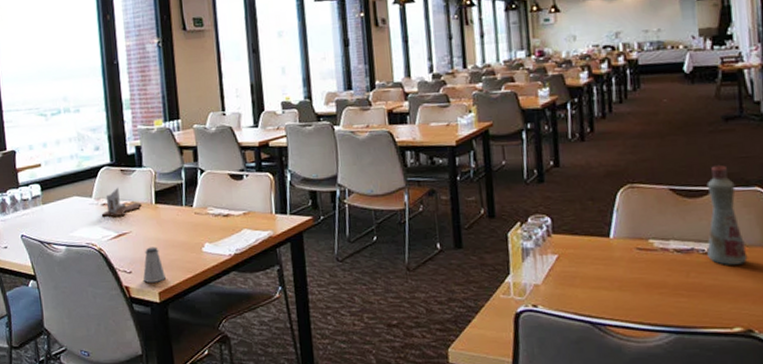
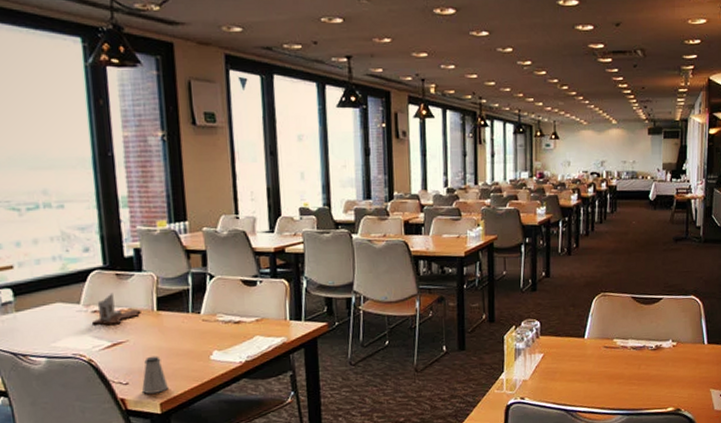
bottle: present [706,164,748,265] -> none [654,277,682,359]

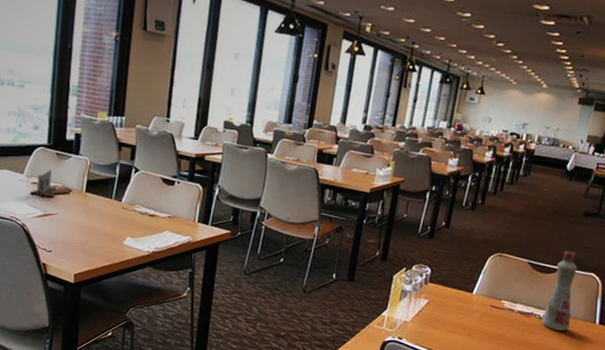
saltshaker: present [142,356,168,394] -> none [62,231,84,265]
bottle: none [654,277,682,359] -> present [541,250,578,331]

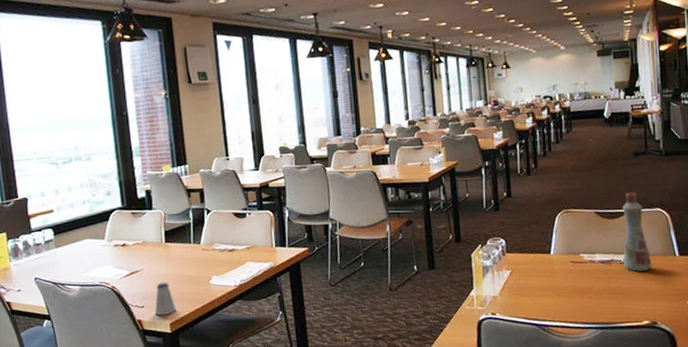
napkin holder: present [30,169,72,198] -> none [113,229,153,257]
saltshaker: none [62,231,84,265] -> present [155,282,176,316]

